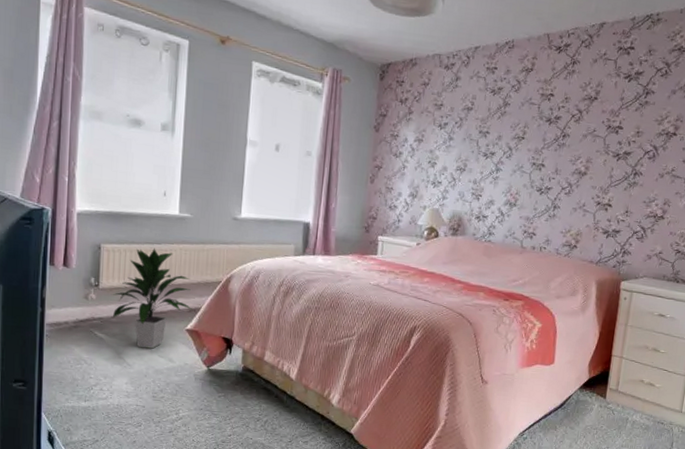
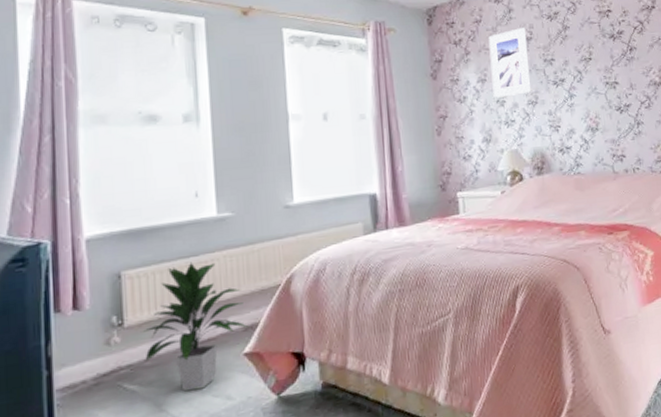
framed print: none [426,97,469,160] -> present [488,28,532,98]

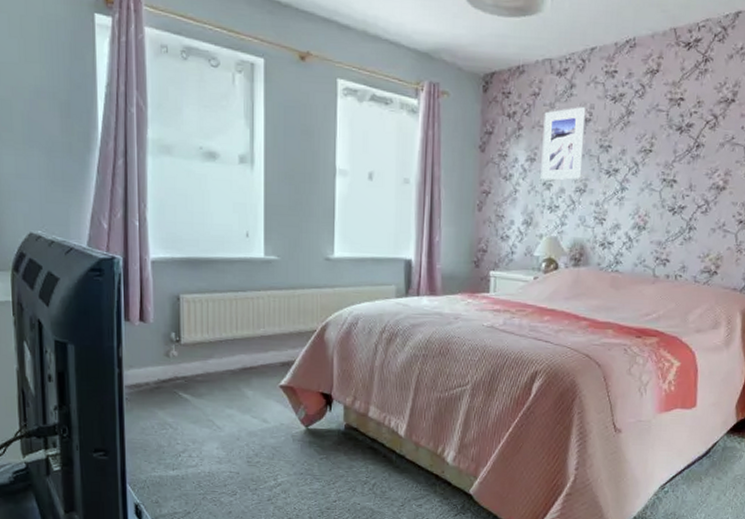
indoor plant: present [143,261,248,392] -> none [197,296,285,409]

